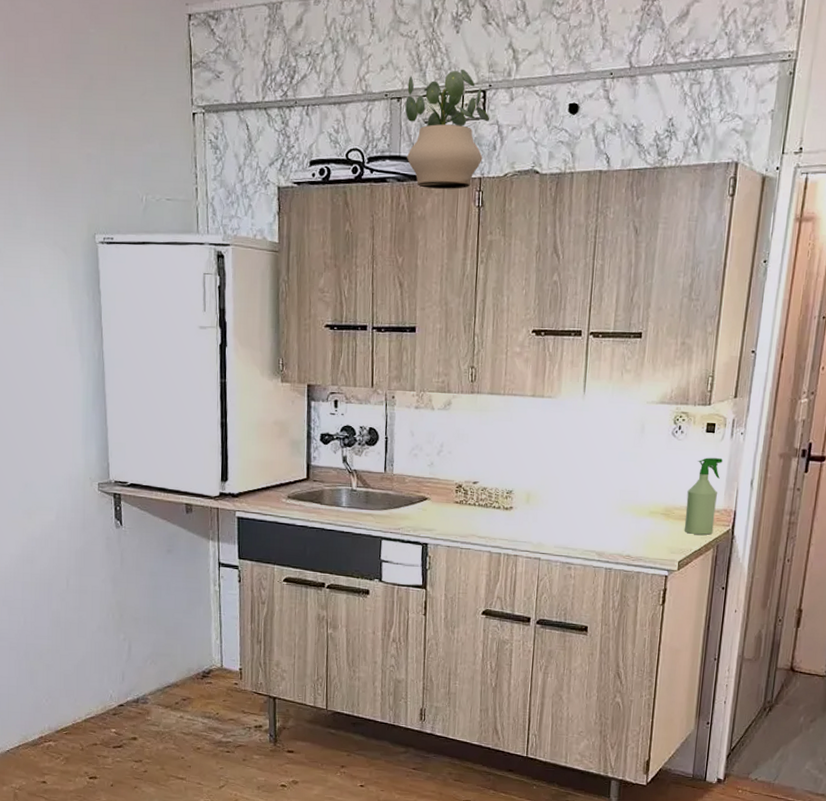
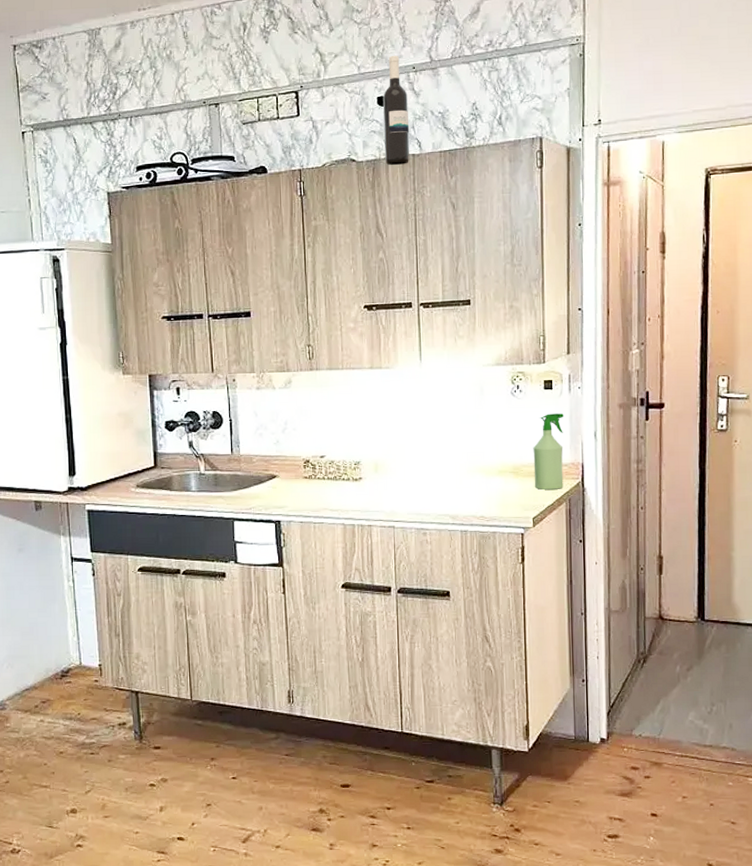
potted plant: present [405,69,490,189] -> none [223,74,304,183]
wine bottle: none [570,57,602,182] -> present [382,55,410,166]

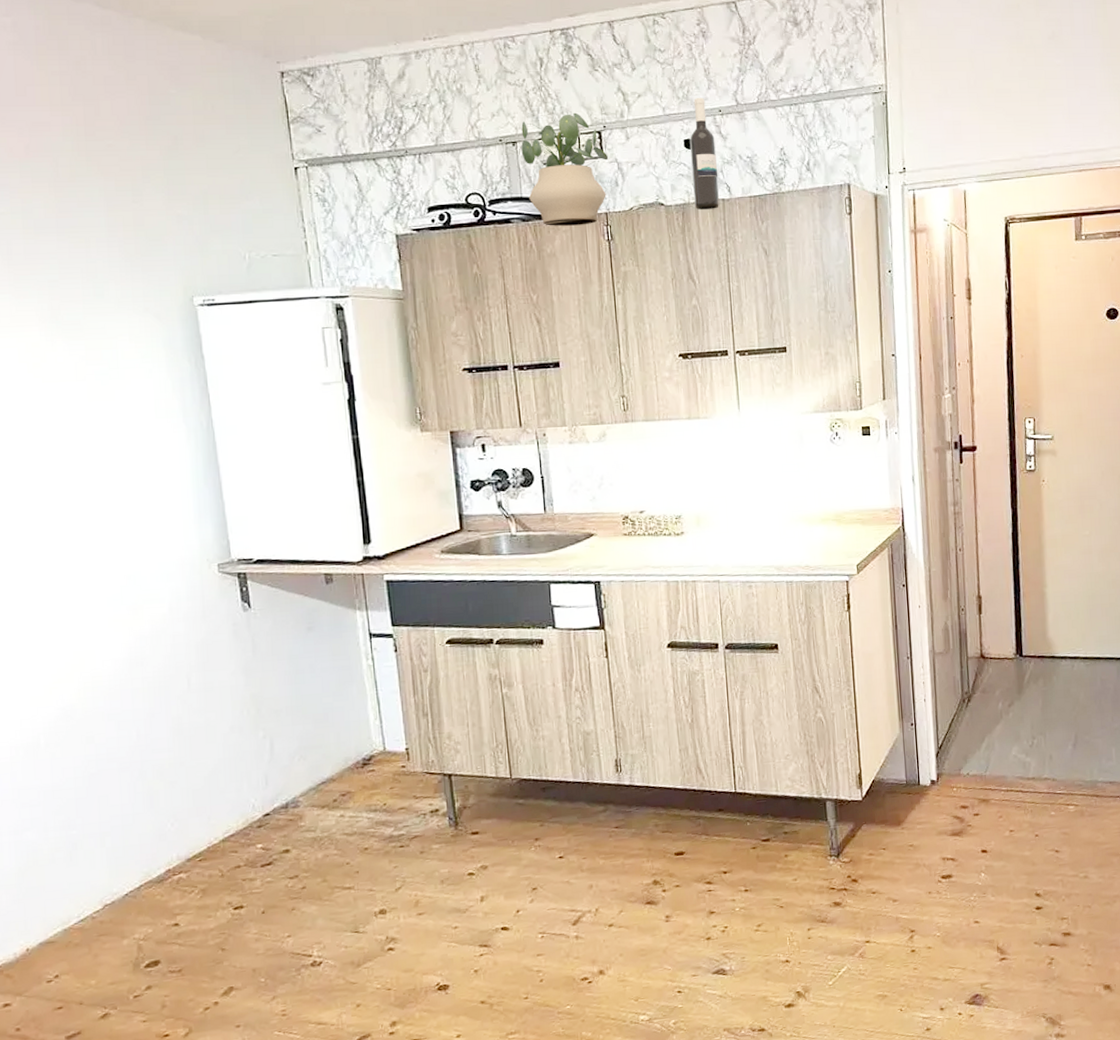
potted plant: none [223,74,304,183] -> present [521,112,609,226]
spray bottle: present [533,413,564,490] -> none [854,459,885,536]

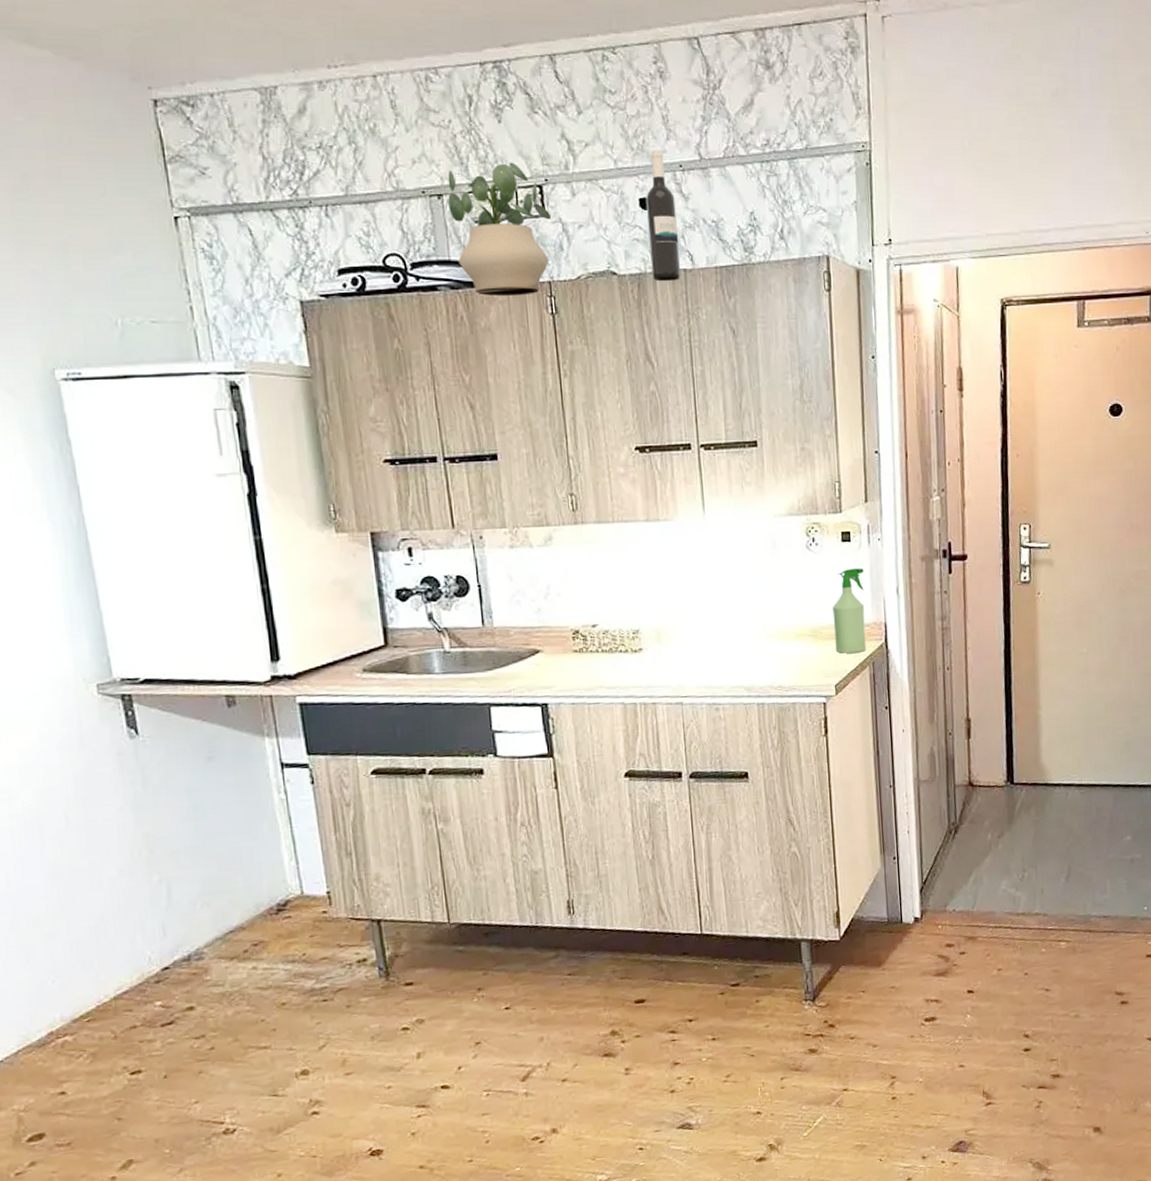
spray bottle: none [854,459,885,536] -> present [832,568,866,654]

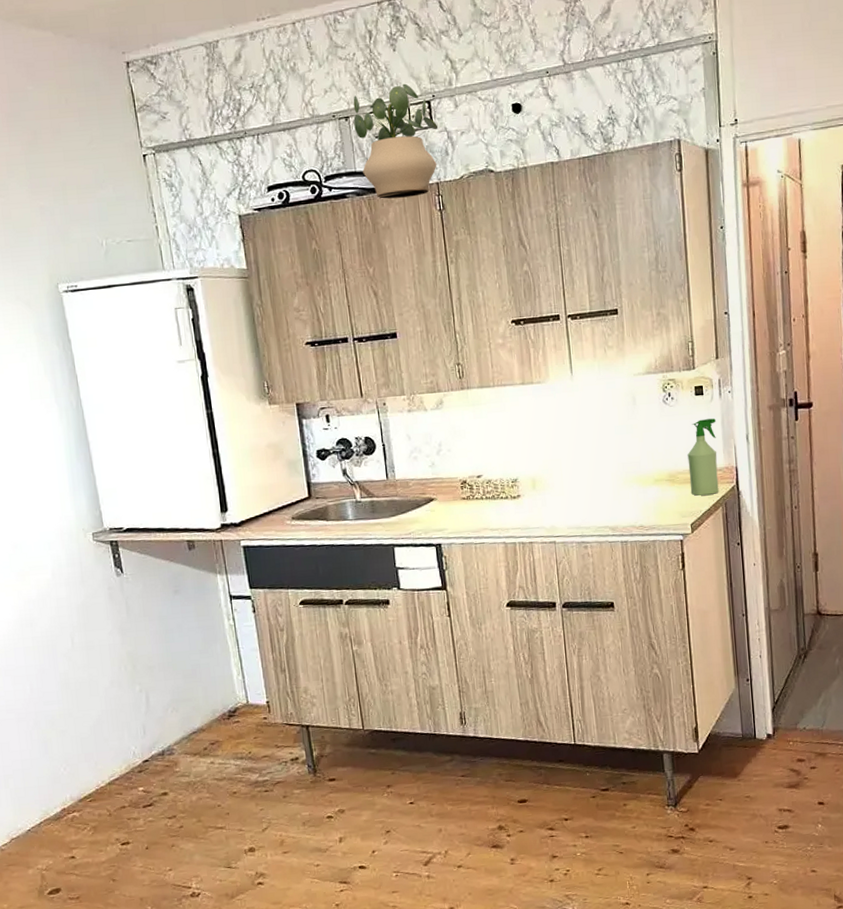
wine bottle: present [645,149,682,282] -> none [517,59,549,175]

